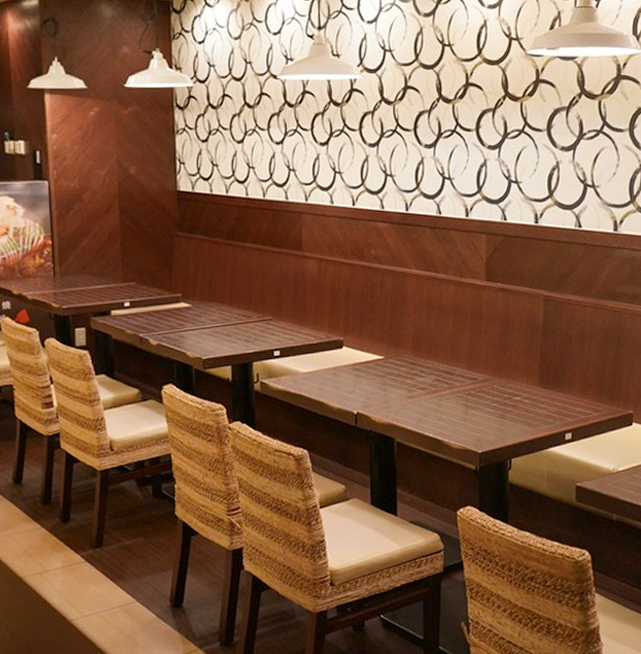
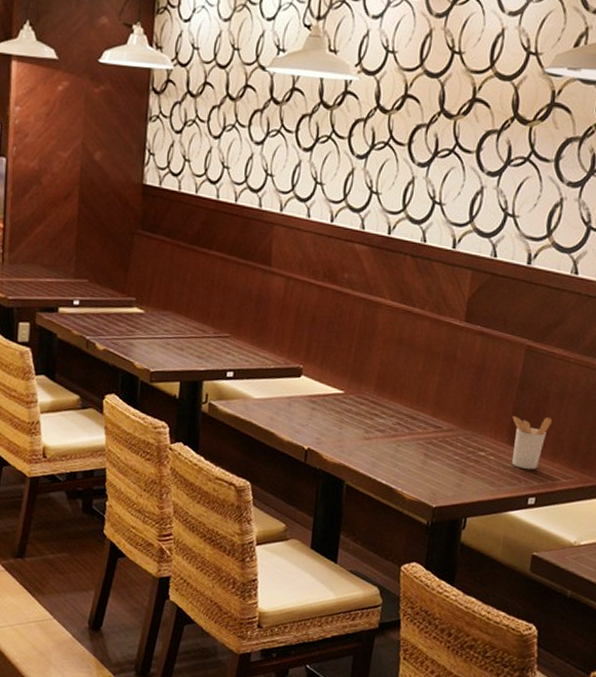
utensil holder: none [540,359,578,408] -> present [511,416,553,470]

